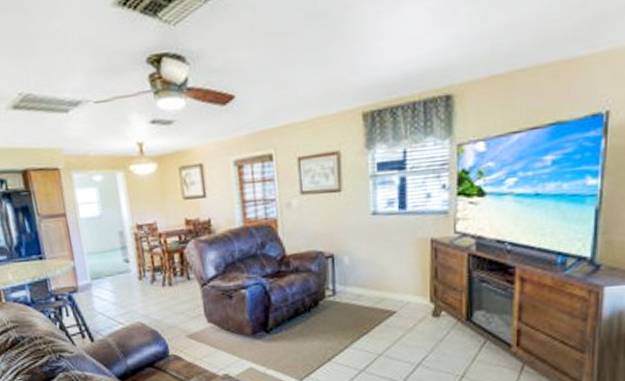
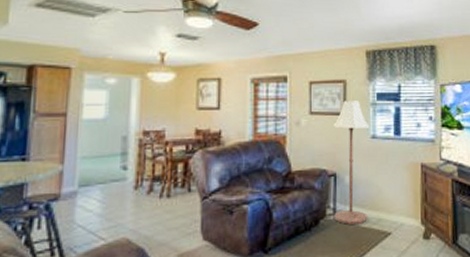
floor lamp: none [327,174,370,305] -> present [333,100,369,225]

